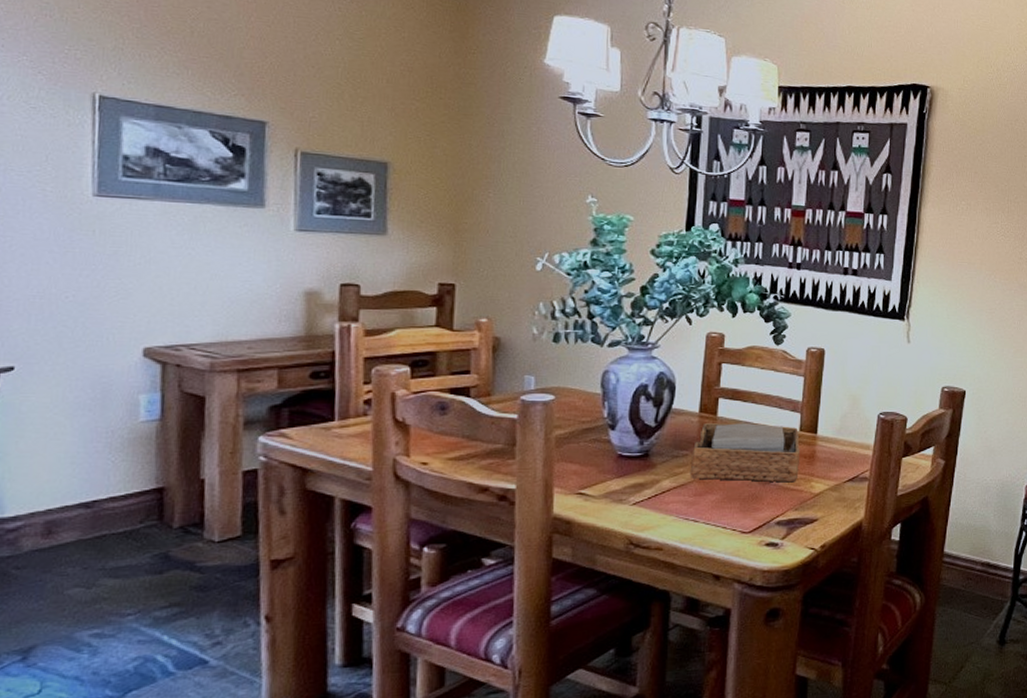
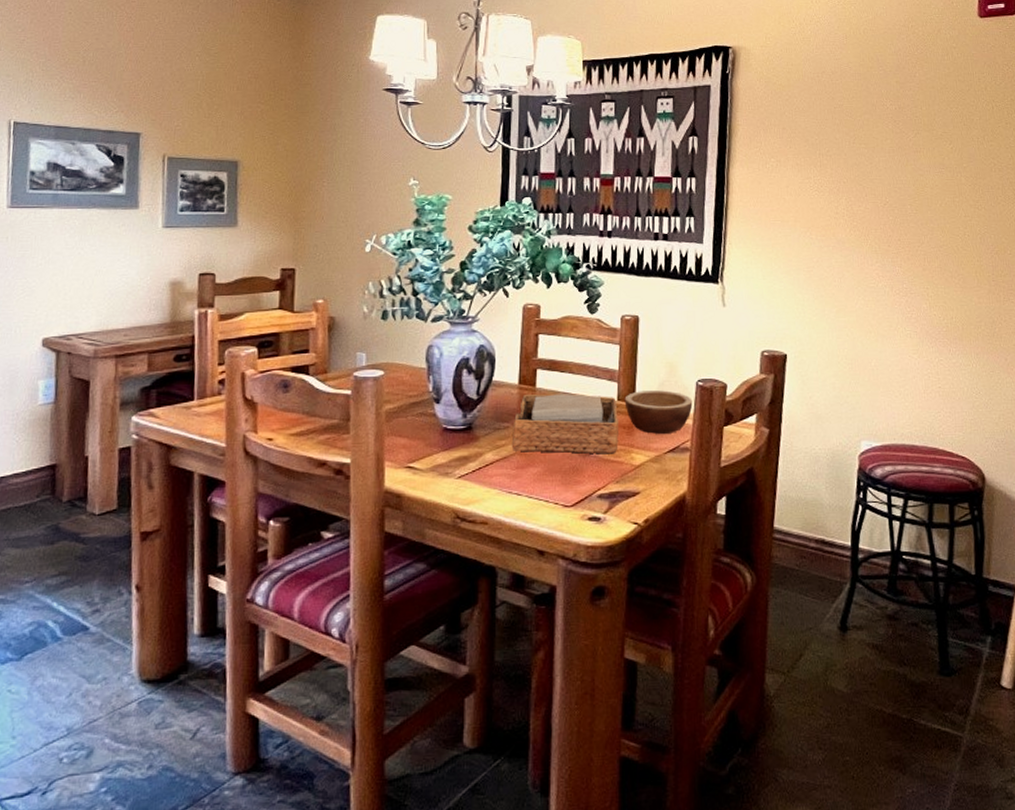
bowl: none [806,422,874,464] -> present [624,390,693,434]

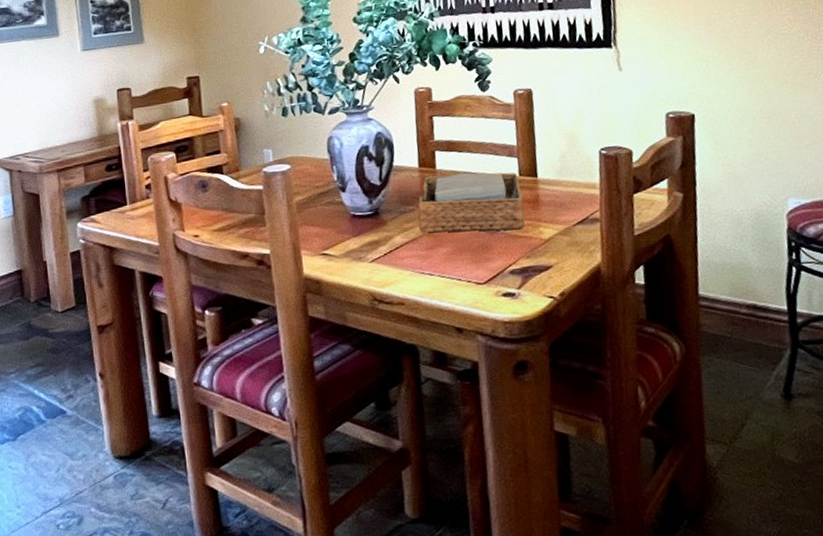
bowl: present [624,390,693,434] -> none [526,161,598,207]

